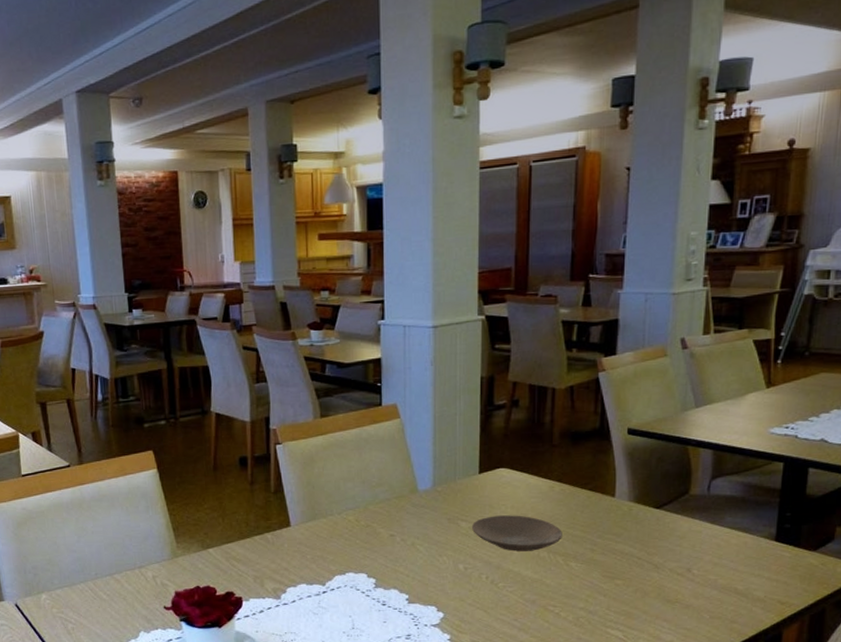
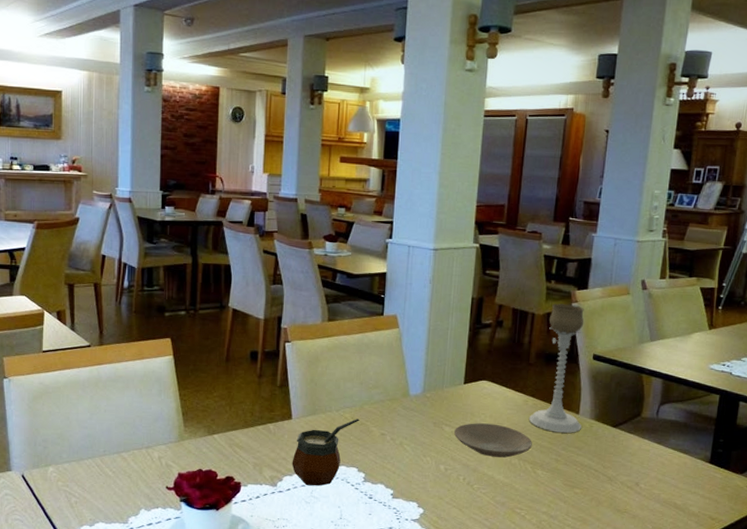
gourd: none [294,521,365,596] -> present [292,419,360,486]
candle holder: none [556,374,619,519] -> present [528,303,584,433]

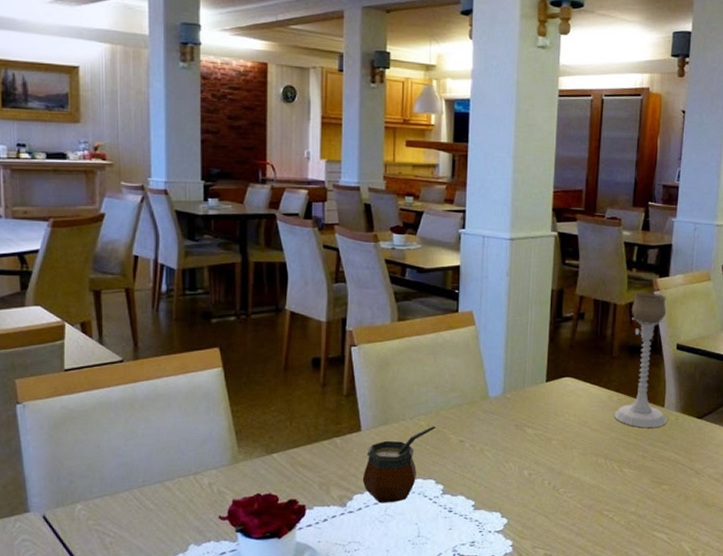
plate: present [453,423,532,458] -> none [537,423,618,458]

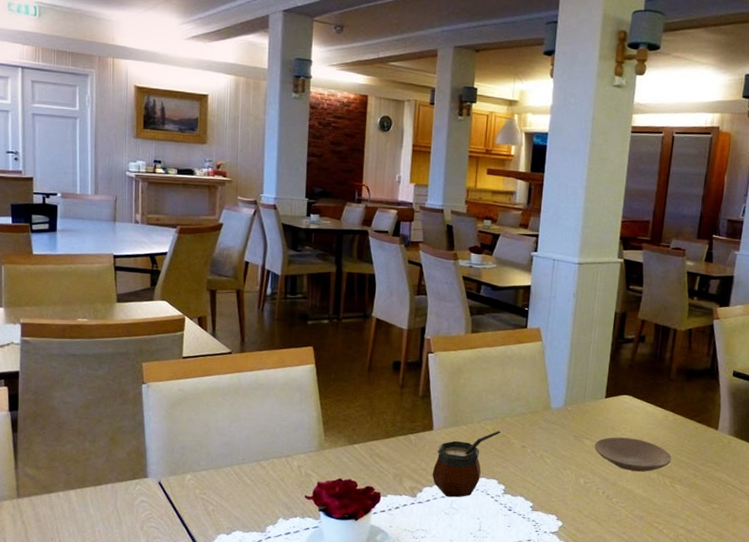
plate: none [537,423,618,458] -> present [594,437,672,472]
candle holder: present [613,292,667,427] -> none [668,320,726,449]

